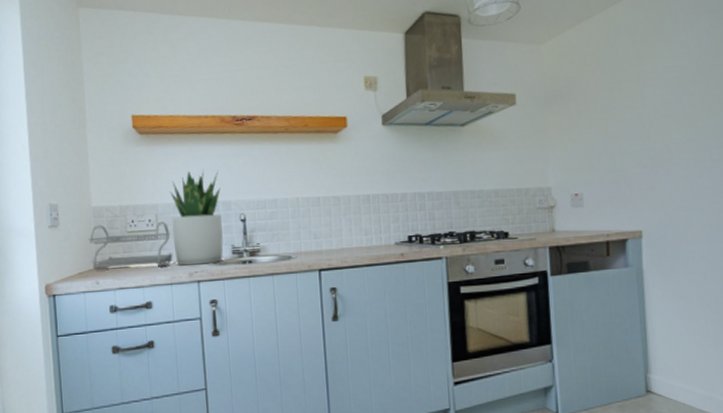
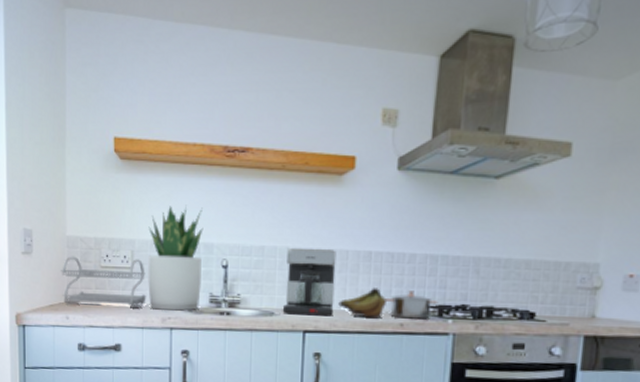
coffee maker: none [297,196,343,257] -> present [282,249,336,316]
fruit: none [346,225,387,252] -> present [338,288,386,319]
cooking pot: none [385,224,430,249] -> present [385,290,439,319]

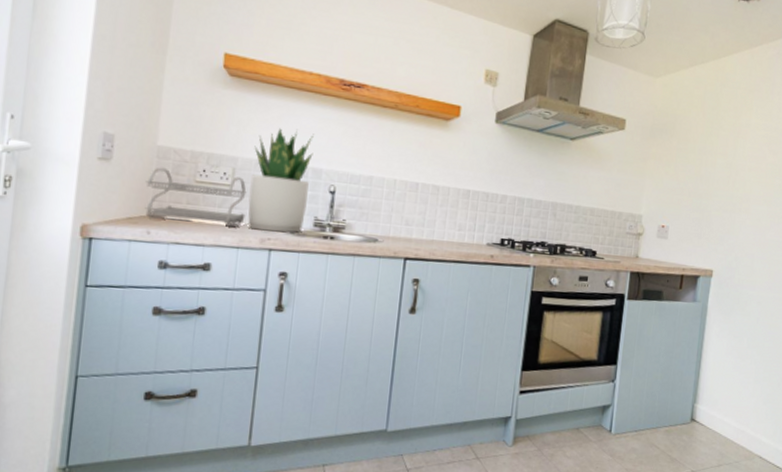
coffee maker: present [282,249,336,316] -> none [386,181,439,246]
fruit: present [338,288,386,319] -> none [438,222,480,250]
cooking pot: present [385,290,439,319] -> none [479,227,523,253]

